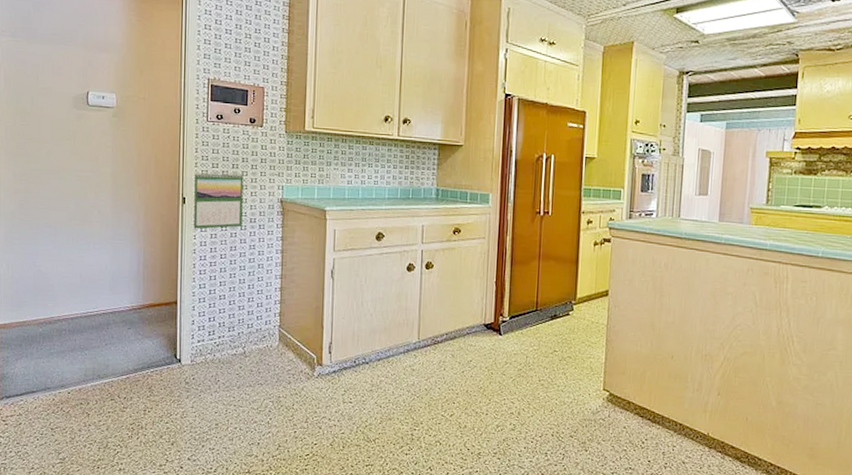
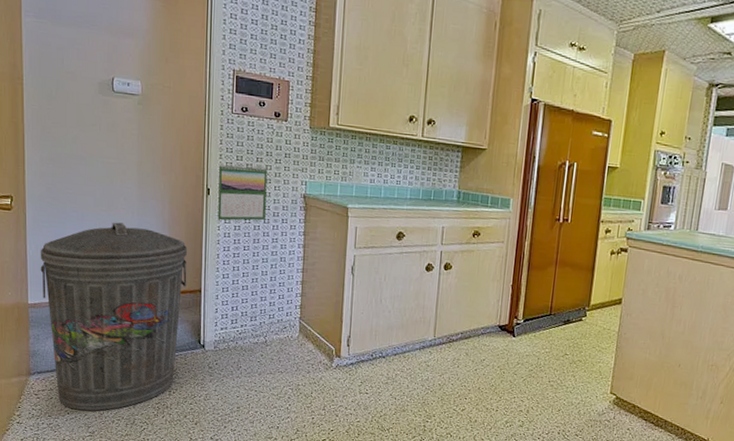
trash can: none [11,236,163,436] -> present [40,222,188,411]

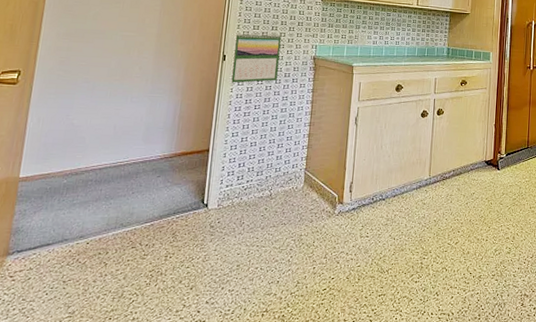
trash can: present [40,222,188,411] -> none [37,90,199,289]

